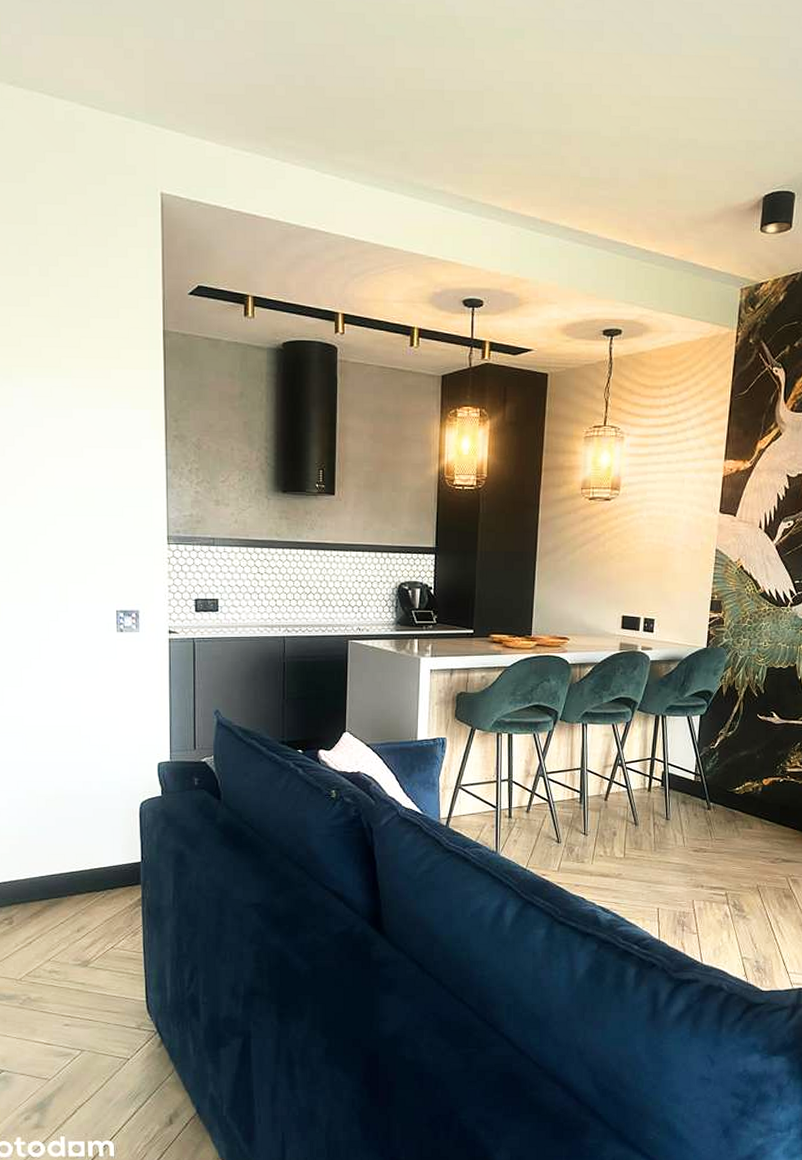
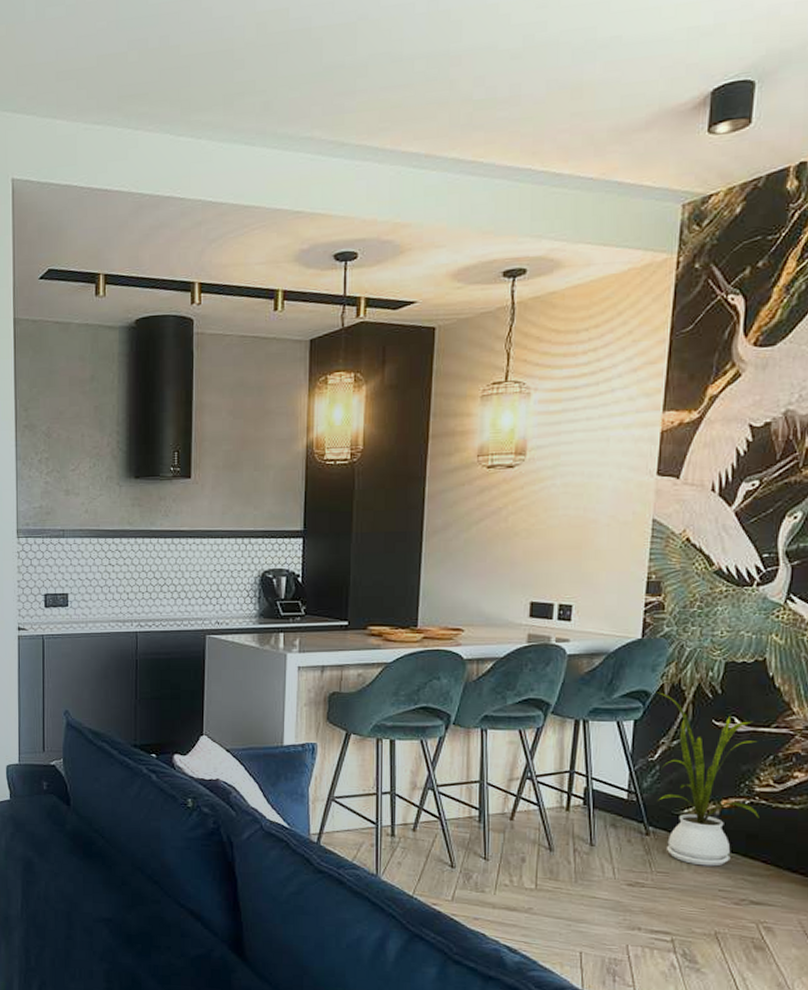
house plant: none [716,692,790,833] -> present [656,692,759,867]

